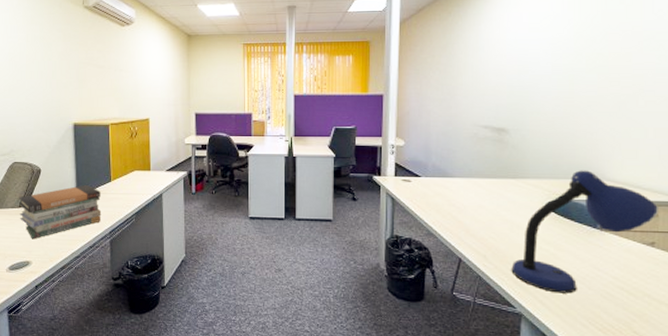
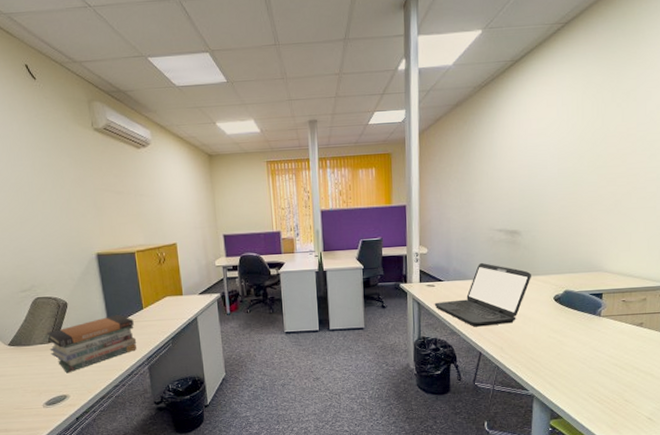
laptop: none [410,160,520,230] -> present [434,262,531,327]
desk lamp: present [511,170,658,294] -> none [524,264,646,374]

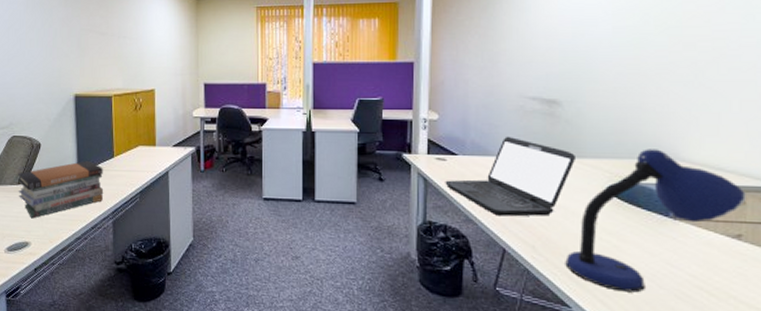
desk lamp: none [524,264,646,374] -> present [565,149,746,293]

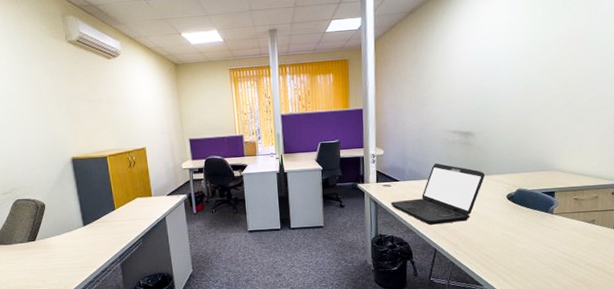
book stack: present [18,160,104,219] -> none [27,214,110,270]
desk lamp: present [565,149,746,293] -> none [478,163,598,270]

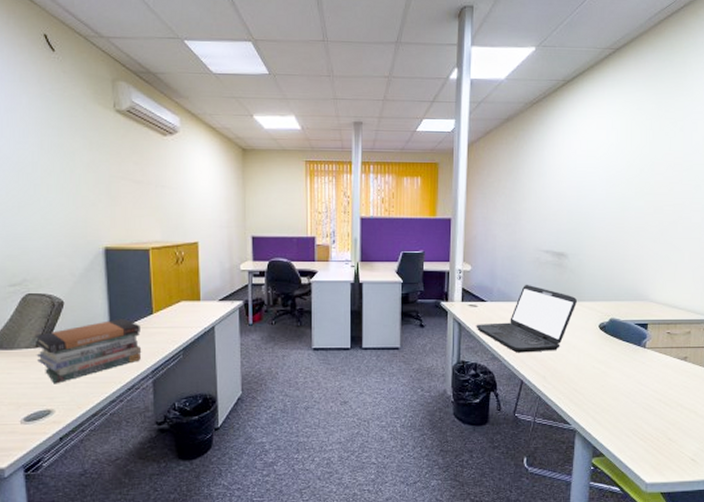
book stack: none [27,214,110,270] -> present [36,318,142,384]

